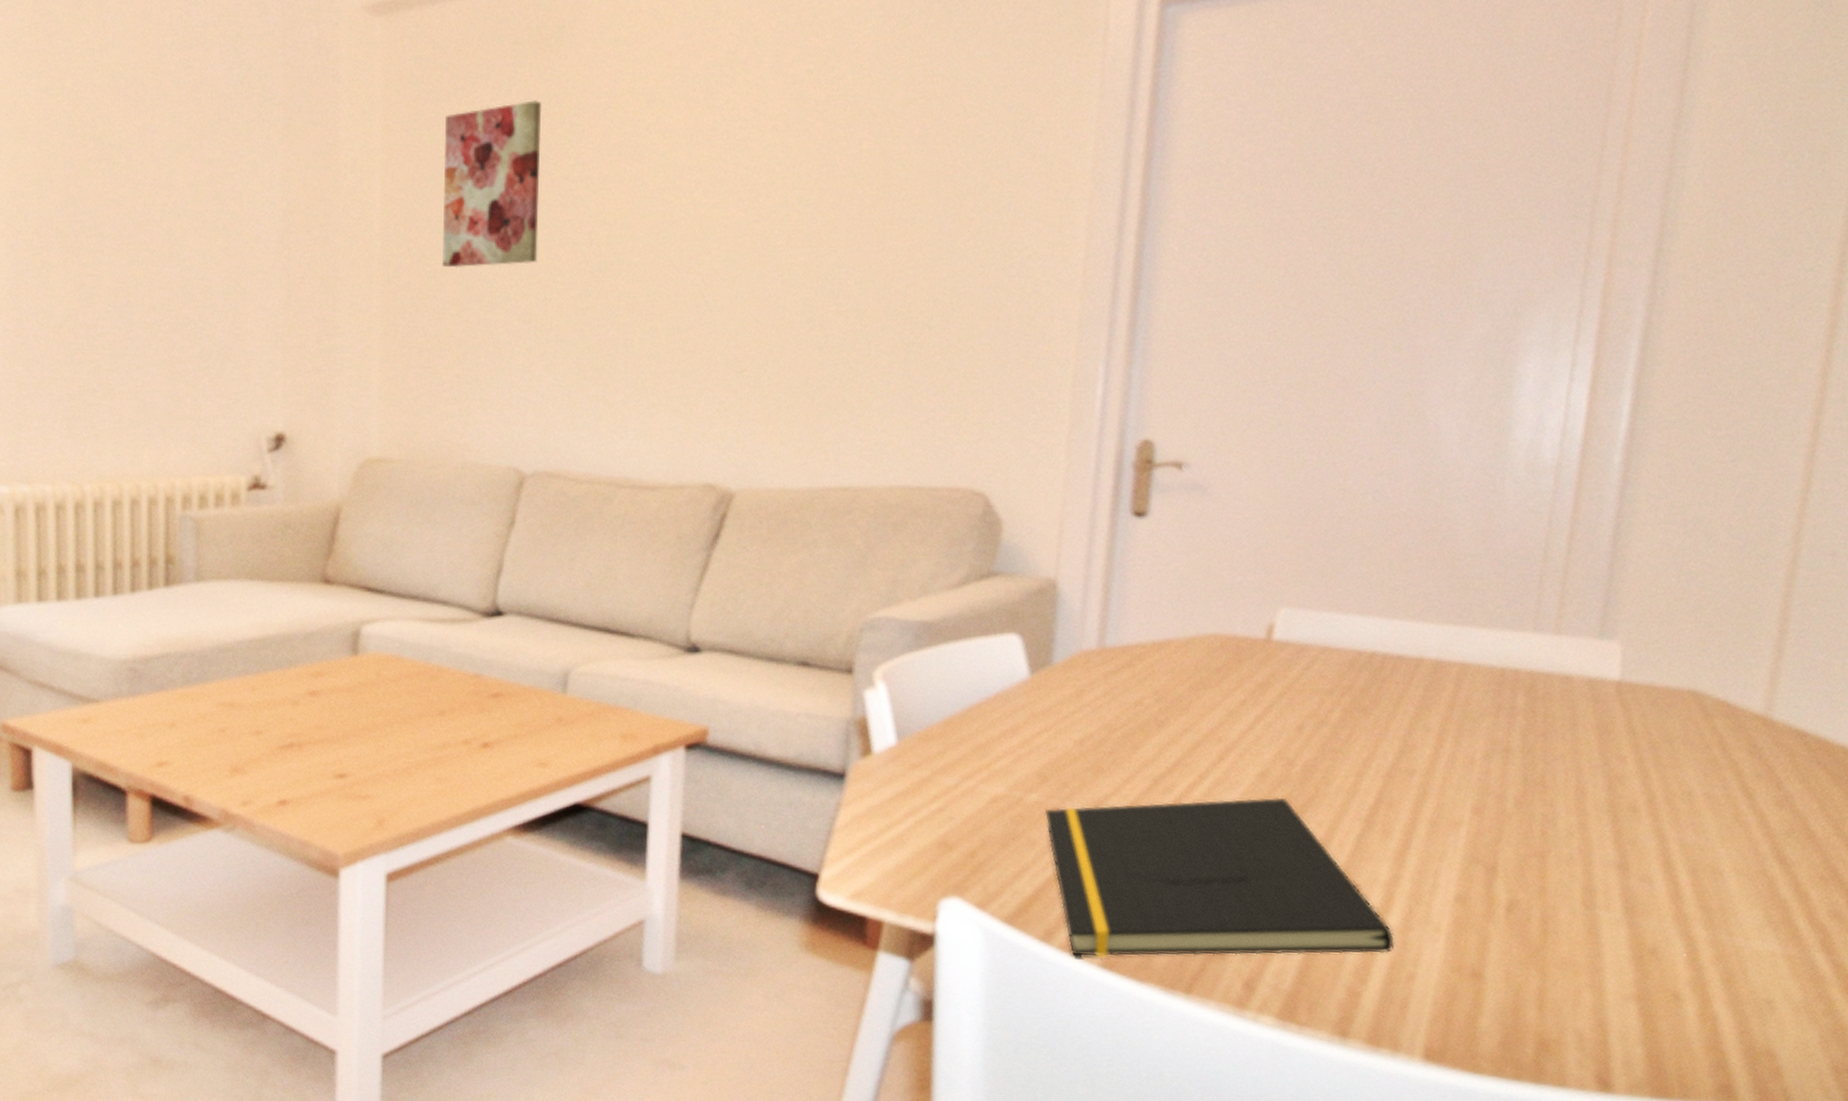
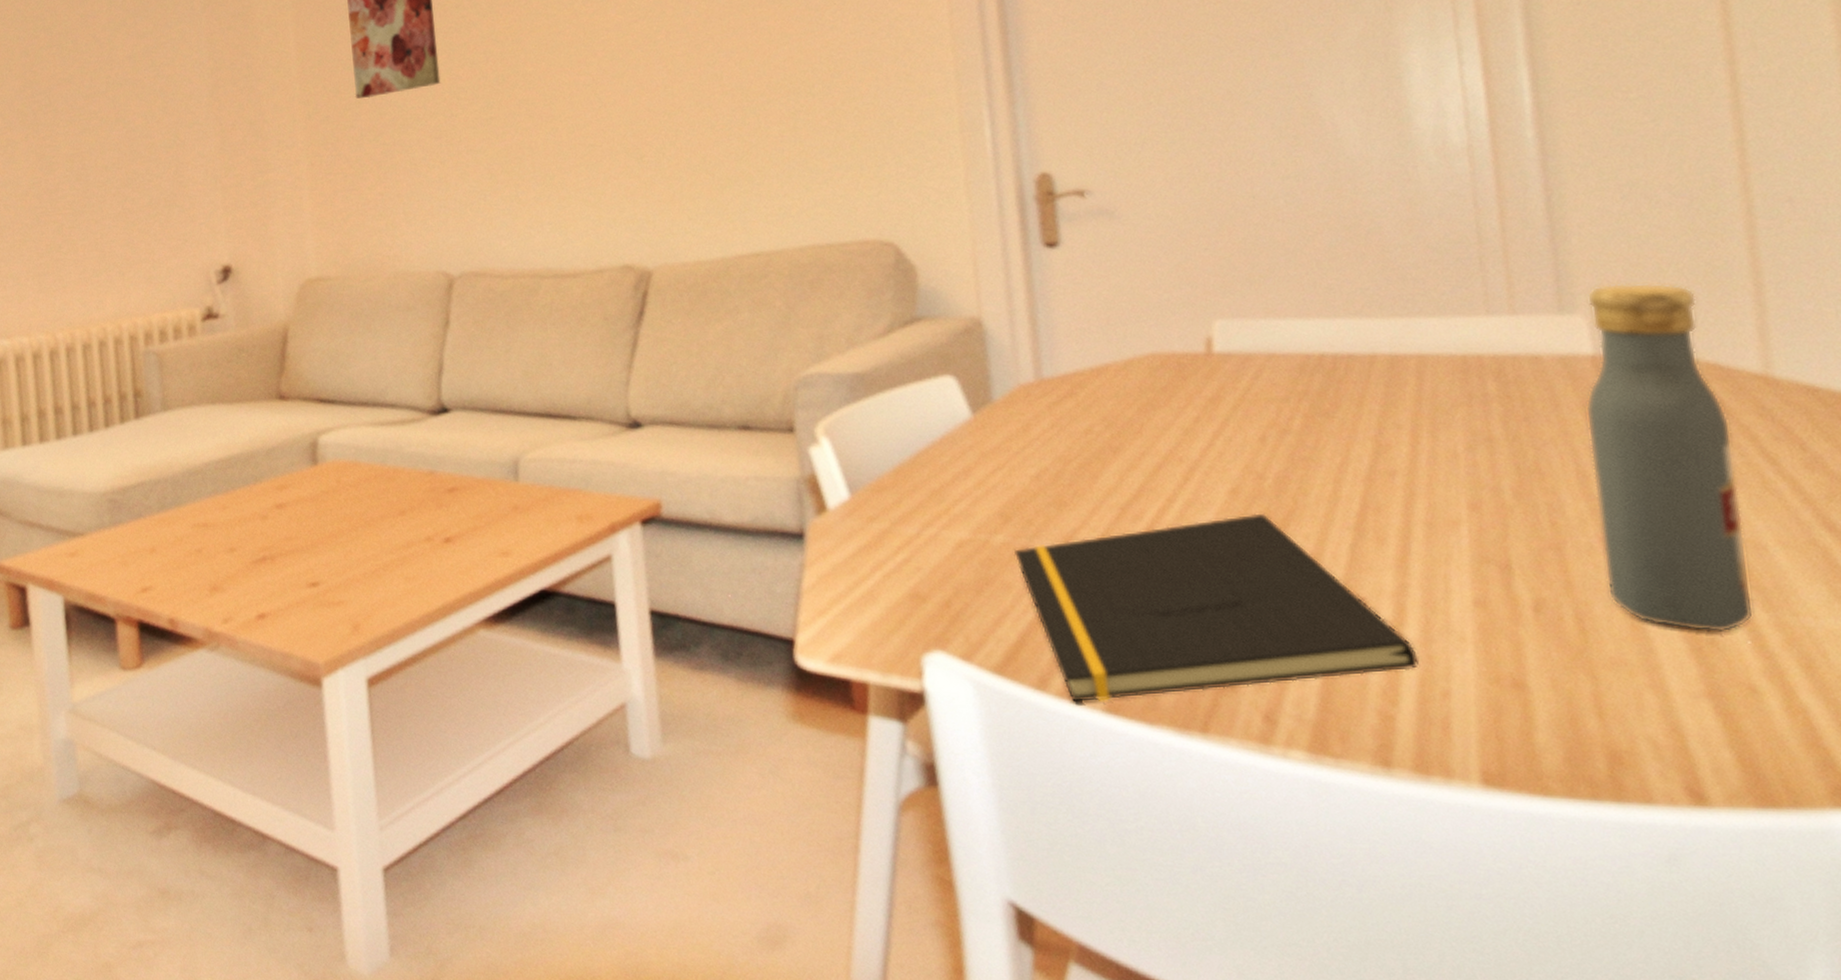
vodka: none [1574,615,1725,945] -> present [1585,282,1755,633]

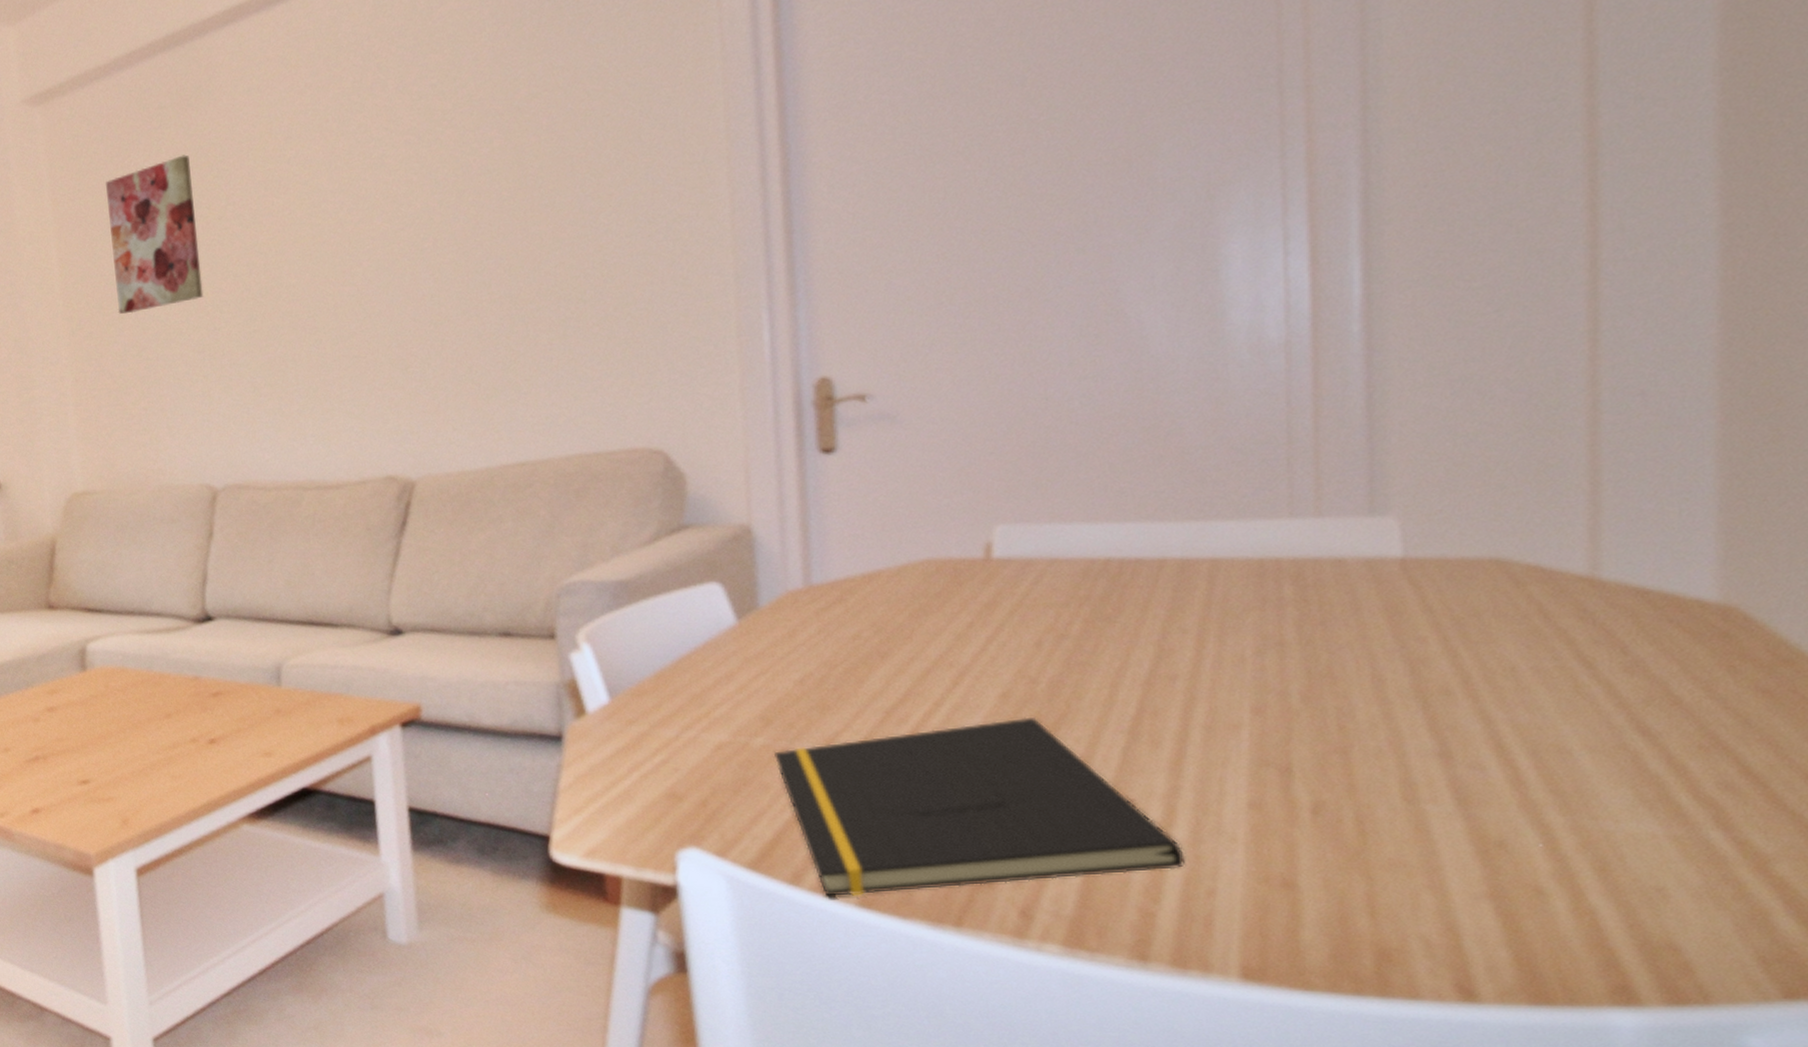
vodka: present [1585,282,1755,633] -> none [1387,482,1550,836]

